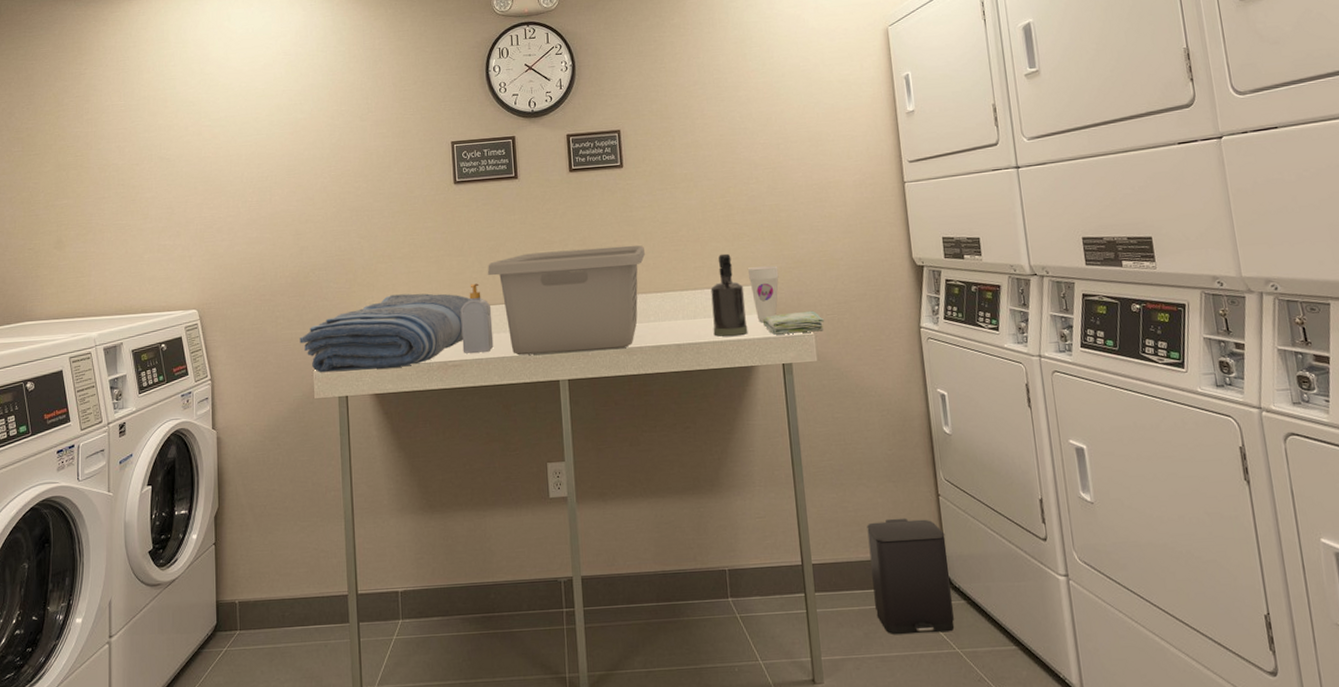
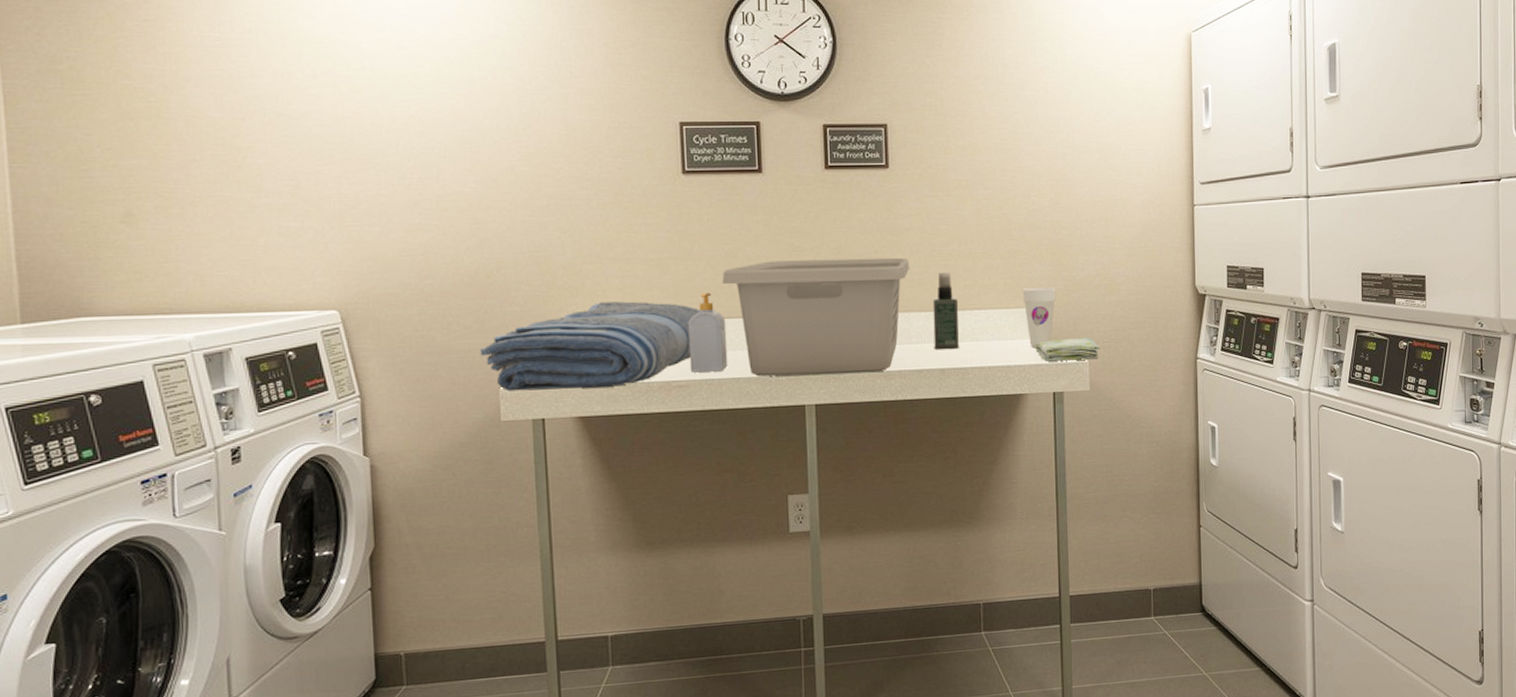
spray bottle: none [666,256,693,326] -> present [932,272,959,349]
spray bottle: present [710,253,748,337] -> none [981,272,1019,362]
pedal bin: present [867,517,955,634] -> none [1127,548,1204,661]

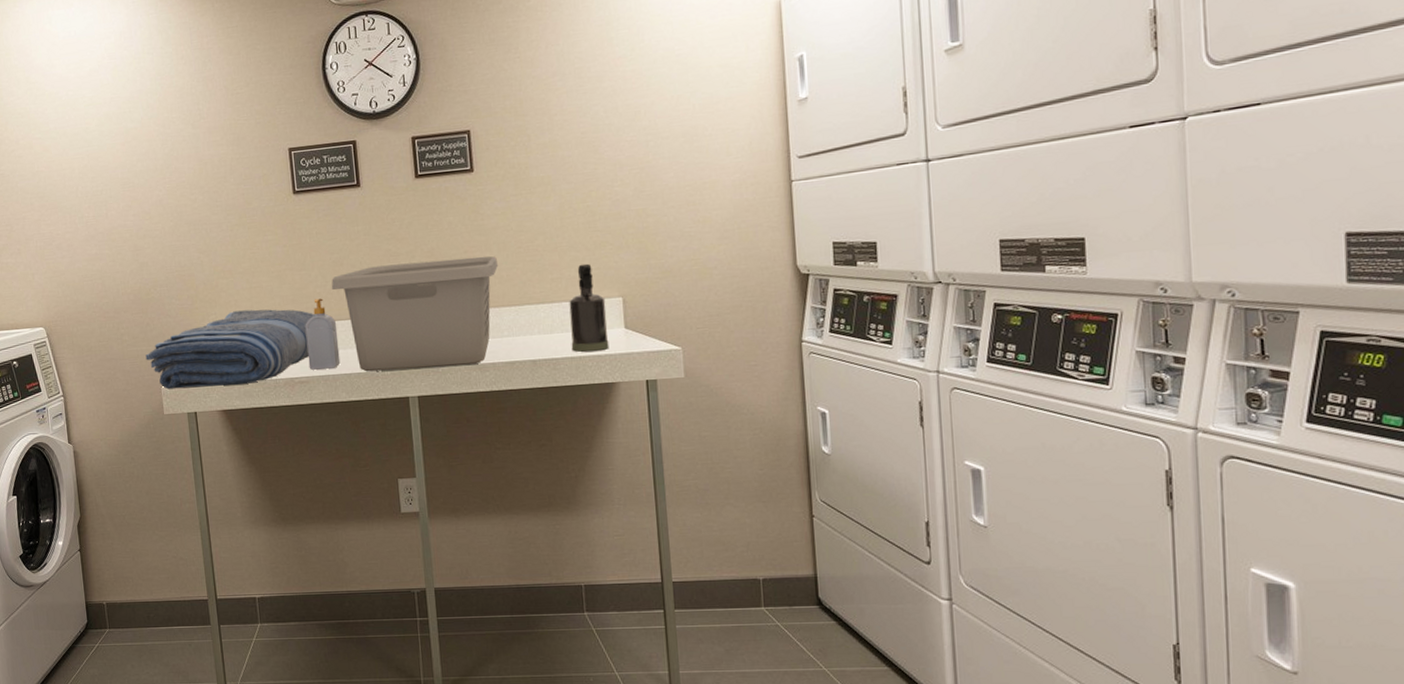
spray bottle: present [932,272,959,349] -> none [521,267,549,341]
spray bottle: none [981,272,1019,362] -> present [569,263,609,352]
cup: present [1022,287,1056,348] -> none [609,276,645,337]
towel: present [1035,337,1101,362] -> none [625,324,695,350]

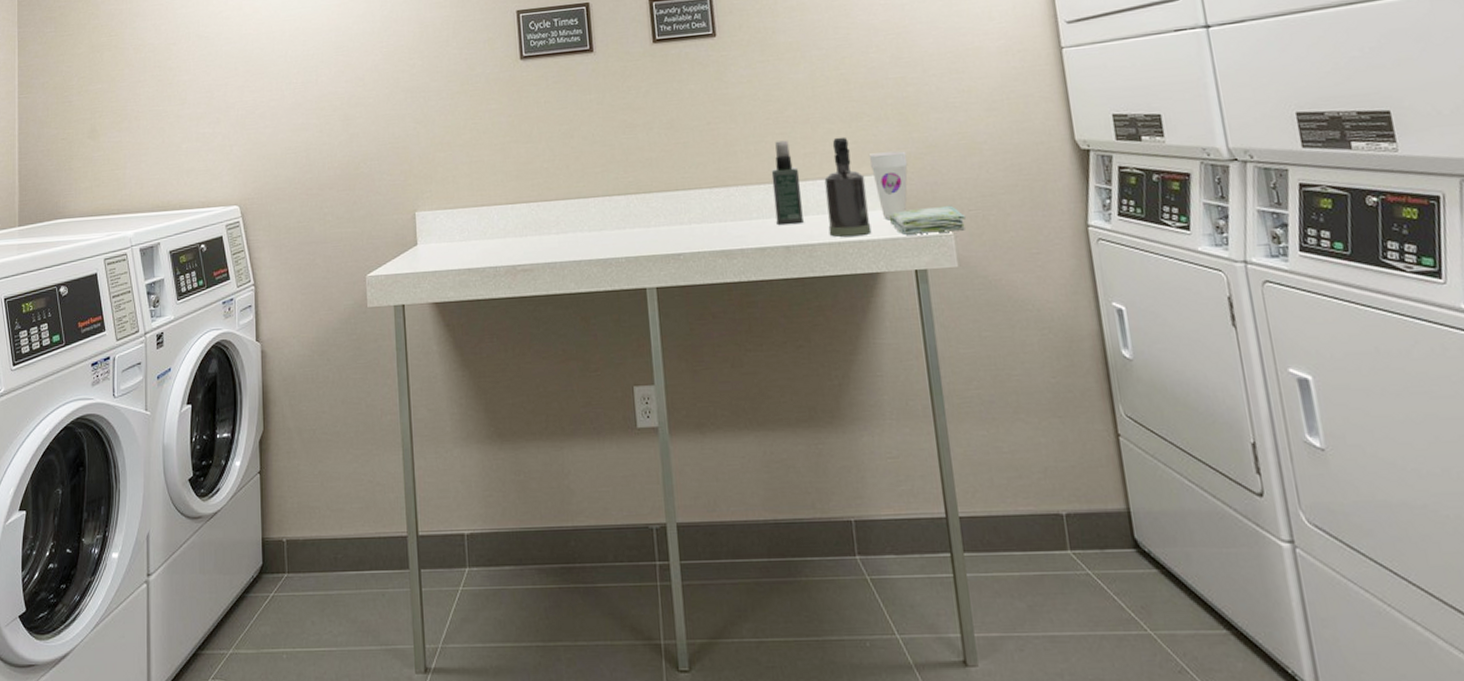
towel: present [145,309,315,390] -> none [350,186,541,278]
soap bottle: present [305,298,341,370] -> none [530,174,569,256]
laundry basket: present [331,256,499,372] -> none [560,128,745,259]
spray bottle: none [521,267,549,341] -> present [771,140,804,225]
cup: none [609,276,645,337] -> present [868,151,908,219]
towel: none [625,324,695,350] -> present [888,205,967,235]

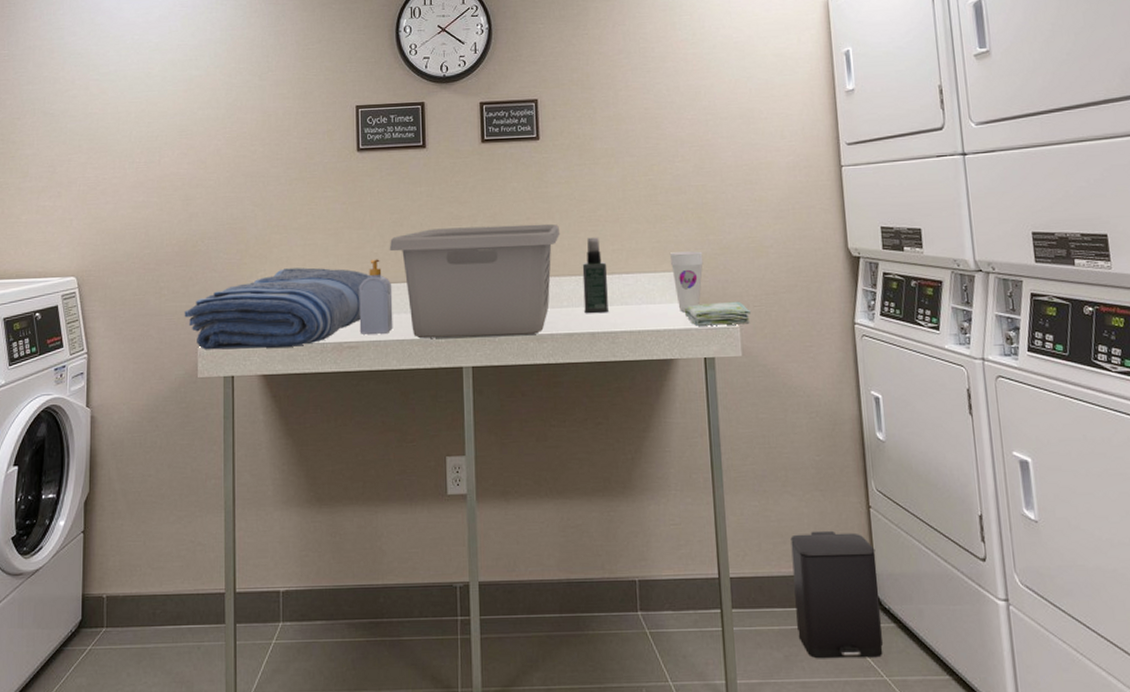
towel: none [350,186,541,278] -> present [184,267,370,350]
soap bottle: none [530,174,569,256] -> present [359,259,393,334]
laundry basket: none [560,128,745,259] -> present [389,223,561,339]
spray bottle: present [824,136,872,237] -> none [629,236,668,326]
pedal bin: none [1027,462,1145,610] -> present [790,530,883,659]

